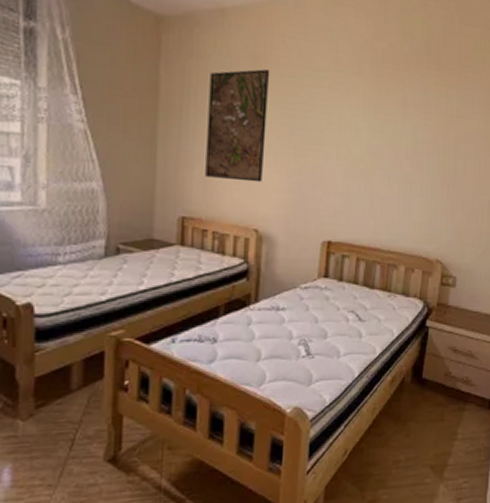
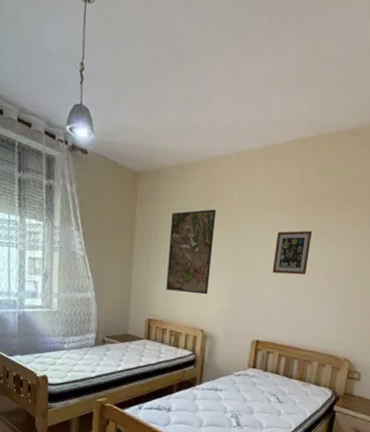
picture frame: none [344,99,393,156] -> present [272,230,313,275]

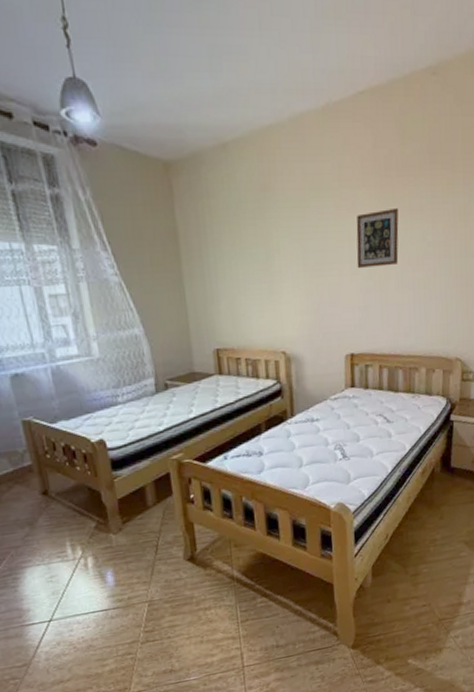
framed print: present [166,209,217,295] -> none [222,198,283,310]

